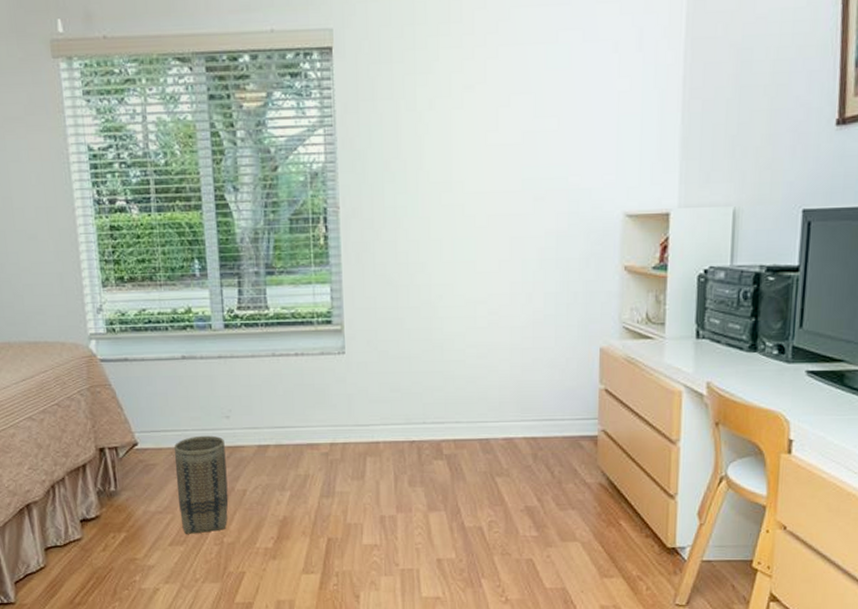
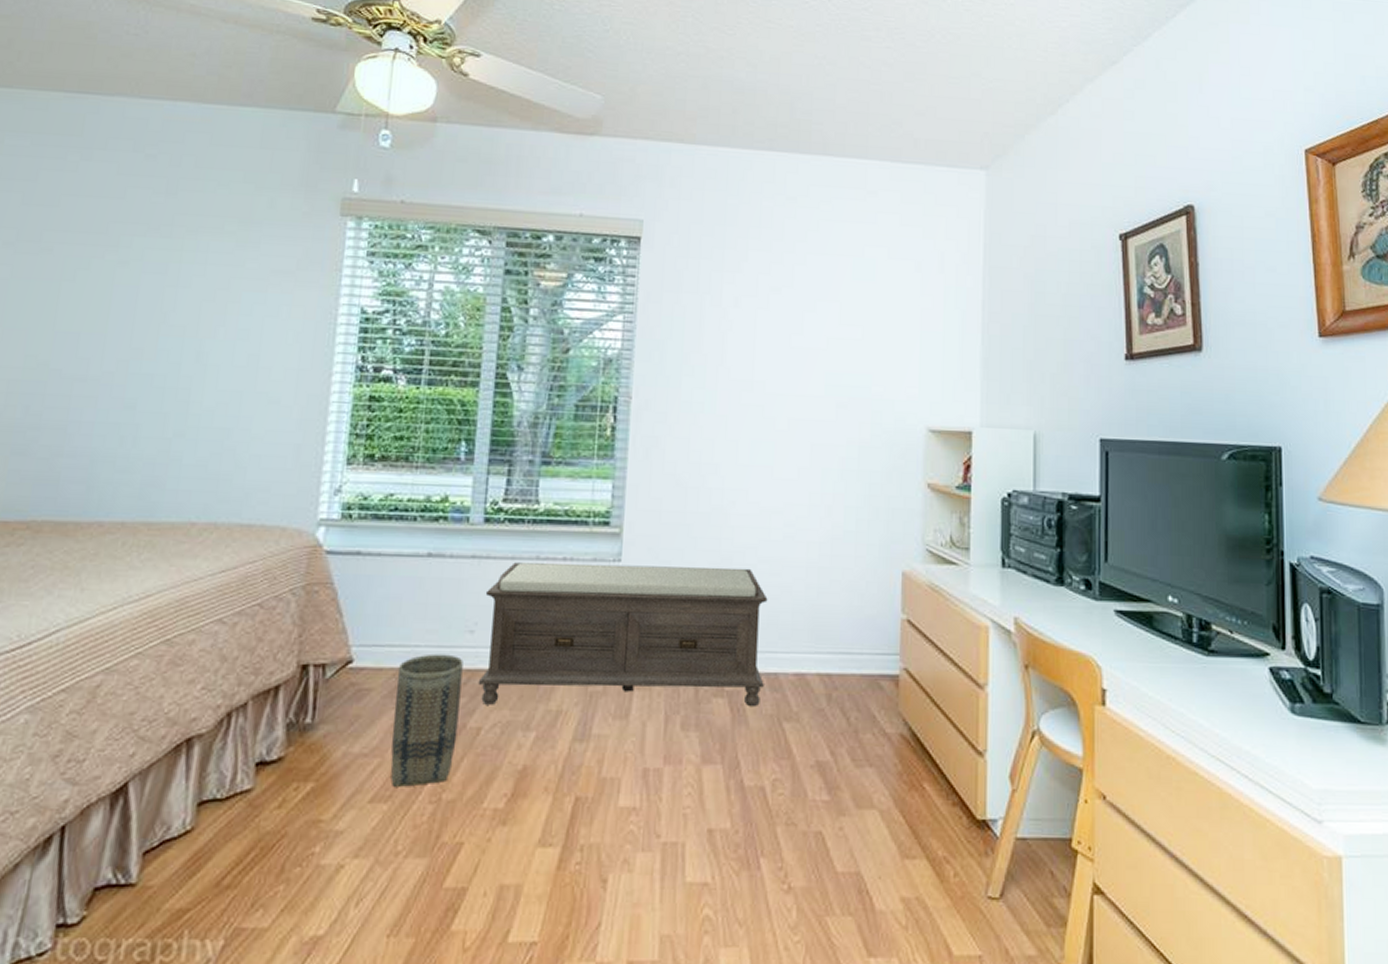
bench: none [234,353,477,473] -> present [478,562,768,707]

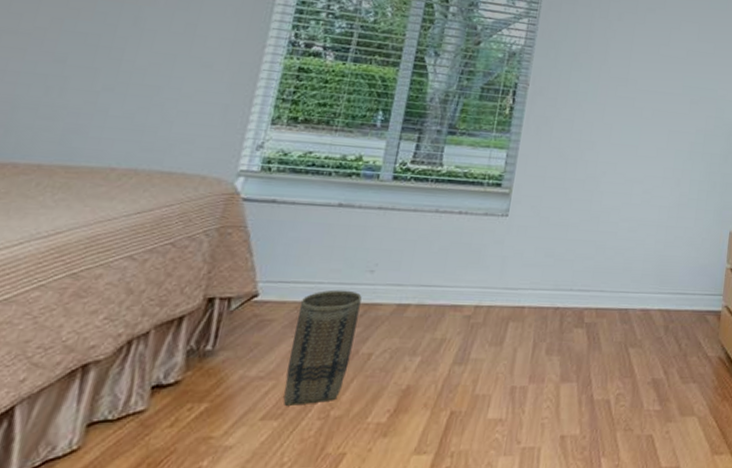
bench: present [478,562,768,707] -> none [373,214,625,336]

